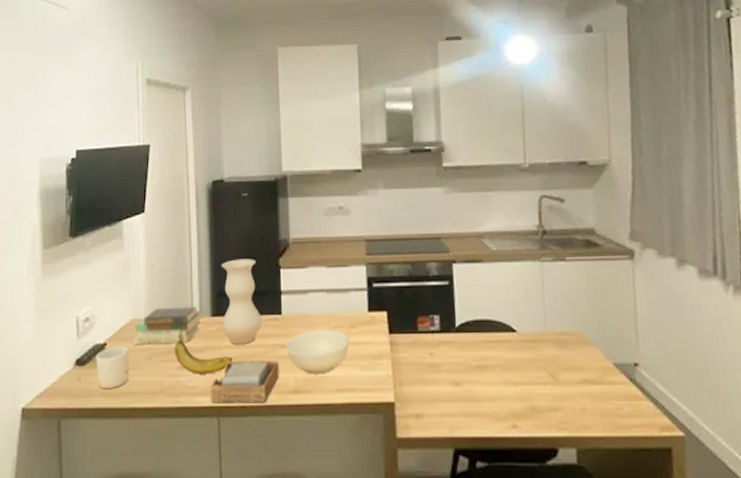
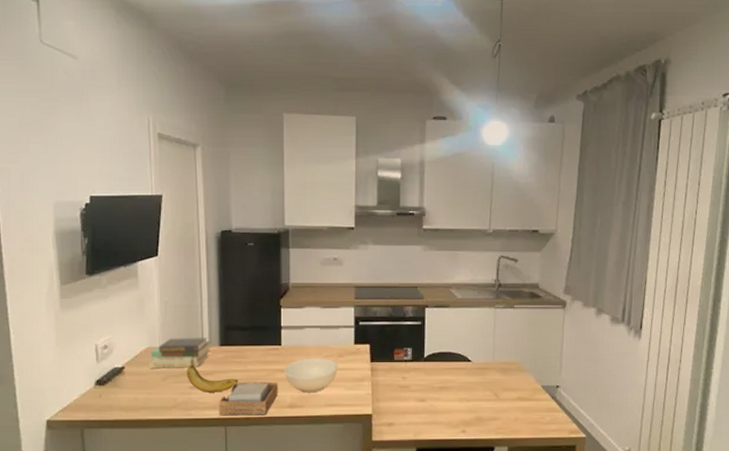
mug: present [96,346,130,390] -> none [115,370,147,405]
vase: present [221,258,262,344] -> none [229,299,264,369]

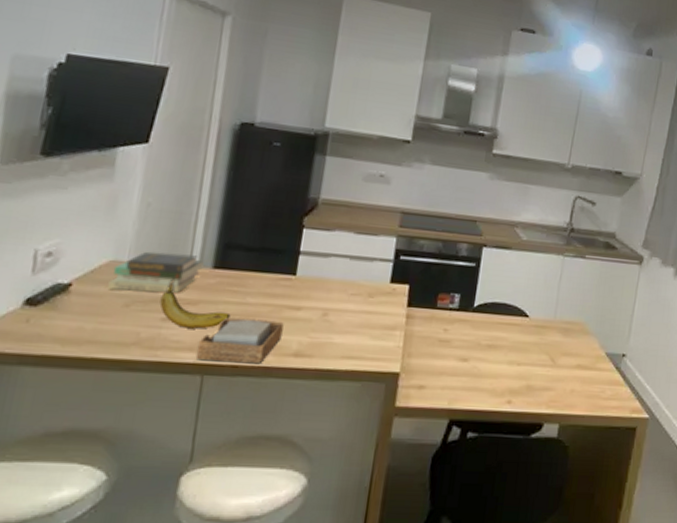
bowl: present [284,358,339,393] -> none [294,294,366,340]

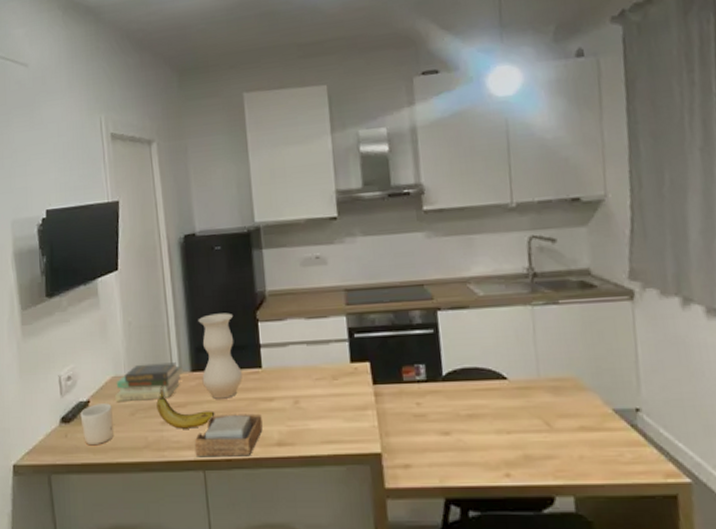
mug: none [52,288,101,336] -> present [80,403,114,446]
vase: none [223,211,278,302] -> present [198,312,242,399]

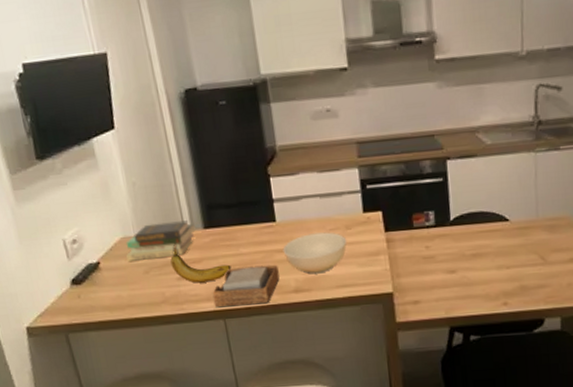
mug: present [80,403,114,446] -> none [91,263,130,304]
vase: present [198,312,242,399] -> none [207,169,257,253]
bowl: none [267,381,334,427] -> present [282,232,347,274]

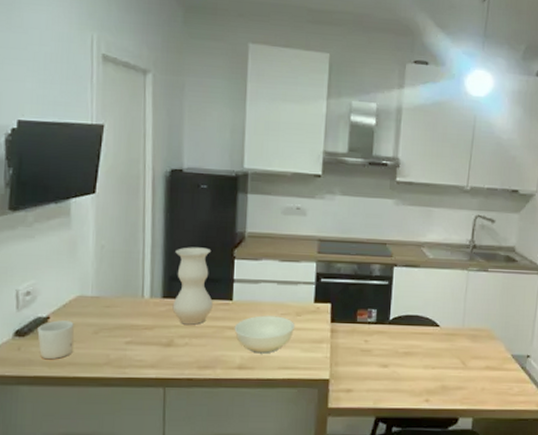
mug: none [91,263,130,304] -> present [37,320,75,360]
books: present [125,220,196,261] -> none [79,286,154,322]
fruit: present [170,243,232,283] -> none [122,308,182,350]
vase: none [207,169,257,253] -> present [172,247,213,325]
napkin holder: present [212,264,280,308] -> none [157,338,227,377]

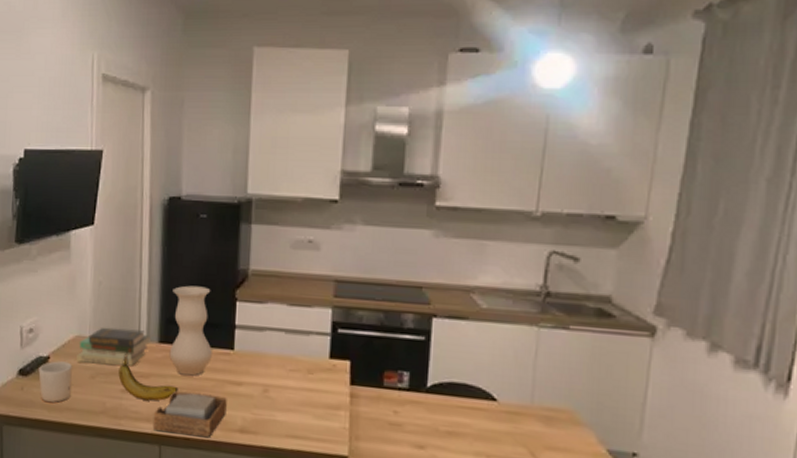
books: none [79,286,154,322] -> present [76,327,151,366]
fruit: none [122,308,182,350] -> present [118,352,179,401]
napkin holder: none [157,338,227,377] -> present [152,390,227,438]
bowl: present [234,315,296,354] -> none [235,370,307,417]

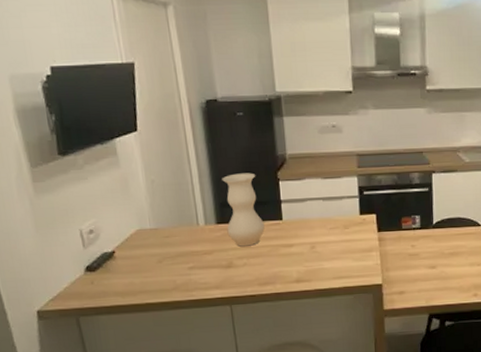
mug: present [38,361,72,403] -> none [105,253,142,290]
books: present [76,327,151,366] -> none [141,216,209,252]
fruit: present [118,352,179,401] -> none [183,236,240,273]
napkin holder: present [152,390,227,438] -> none [221,257,283,295]

